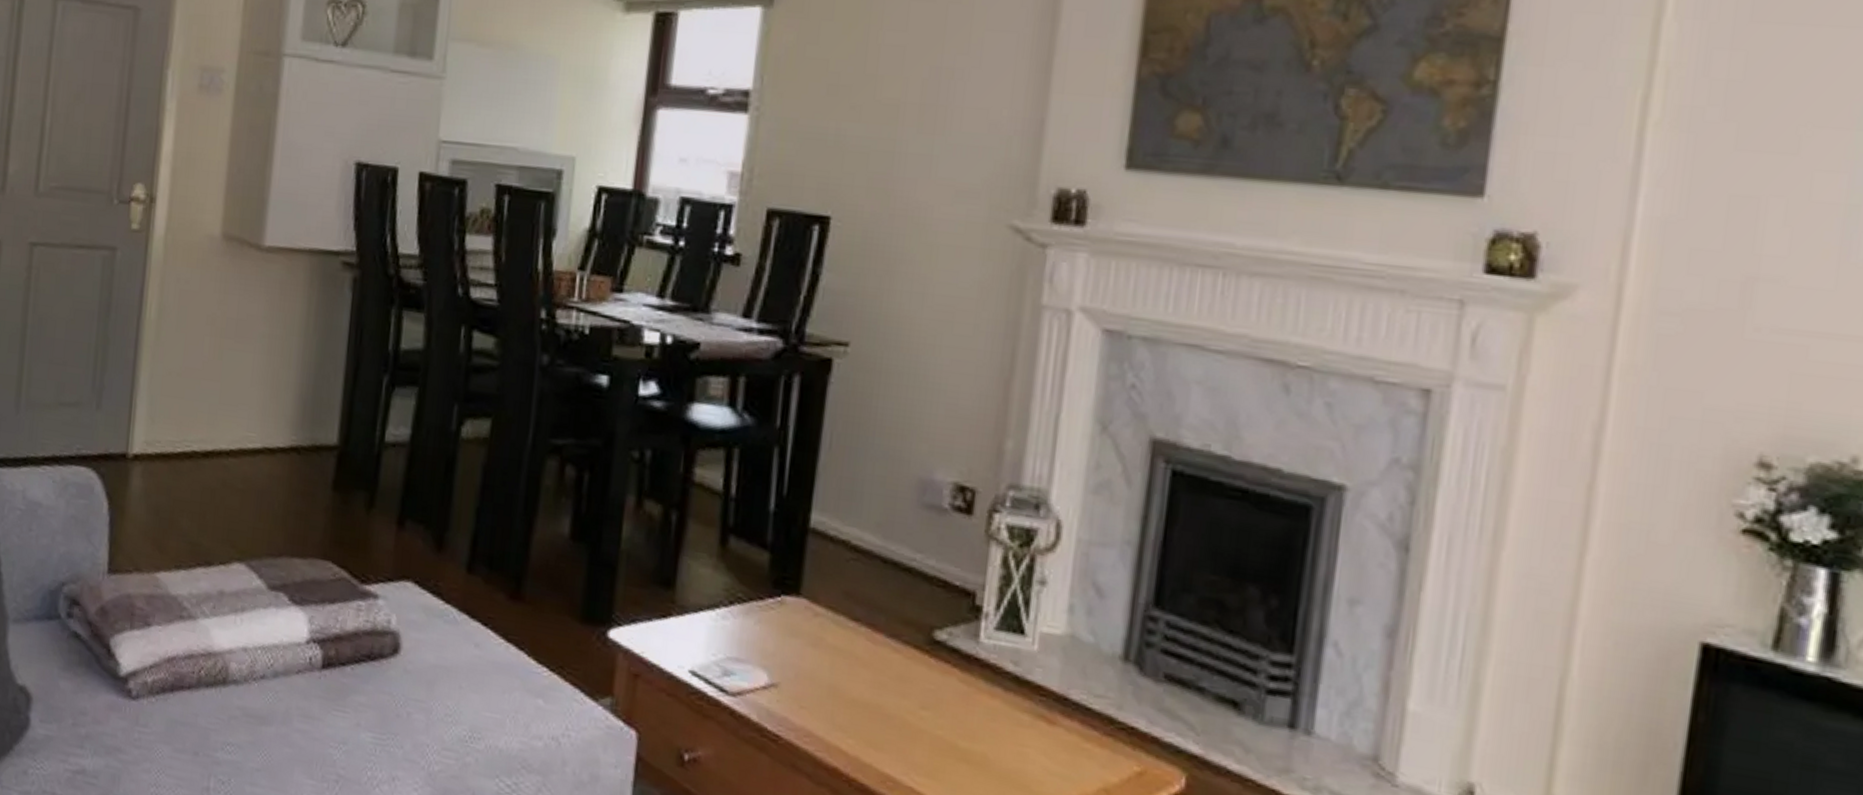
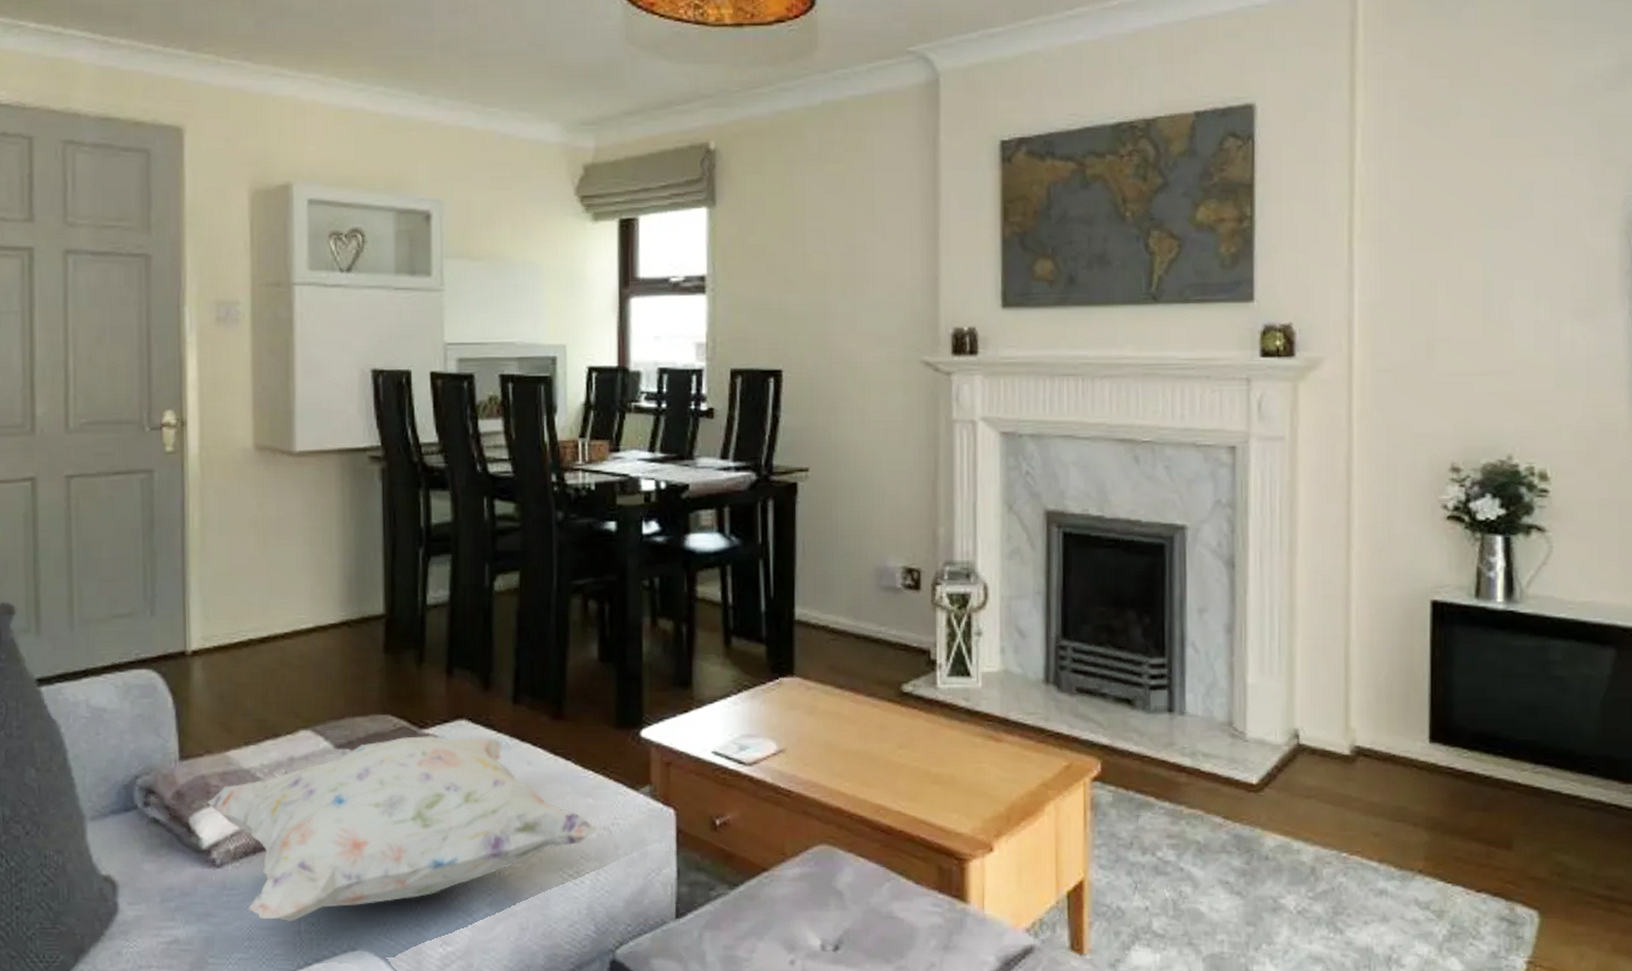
decorative pillow: none [130,589,547,777] -> present [207,735,600,922]

